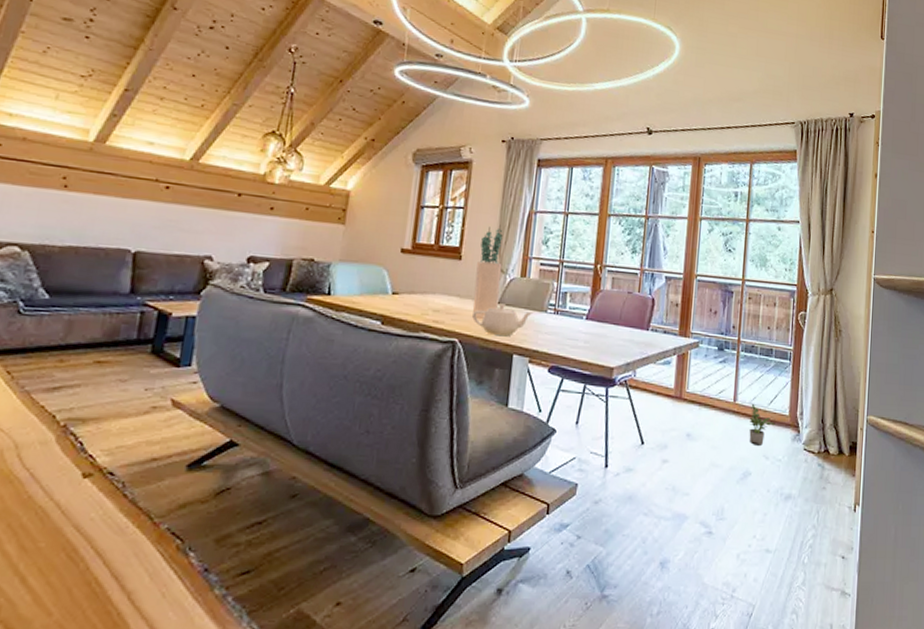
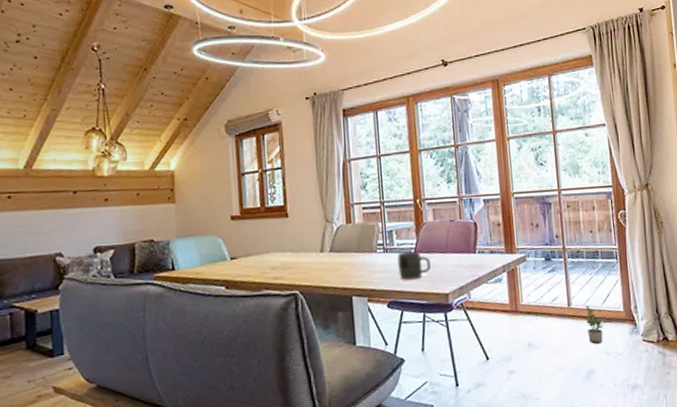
vase: present [472,225,503,320] -> none [303,178,330,270]
teapot: present [472,303,534,337] -> none [308,251,365,283]
mug: none [566,317,601,347] -> present [397,251,431,280]

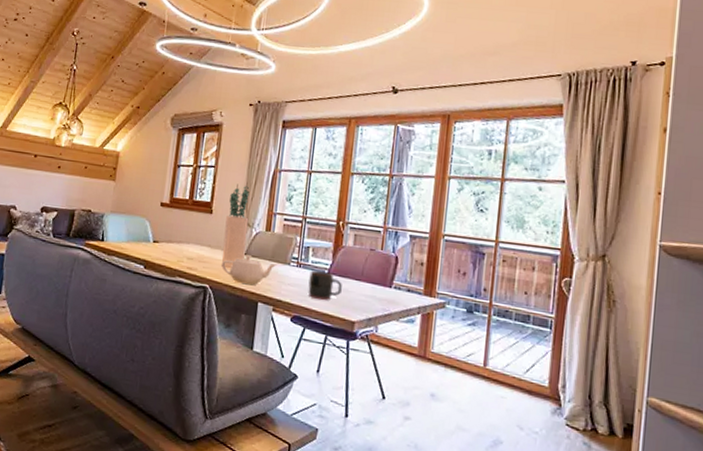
vase: none [303,178,330,270] -> present [221,182,250,269]
teapot: none [308,251,365,283] -> present [222,255,278,286]
potted plant: present [585,306,612,345] -> none [500,371,532,416]

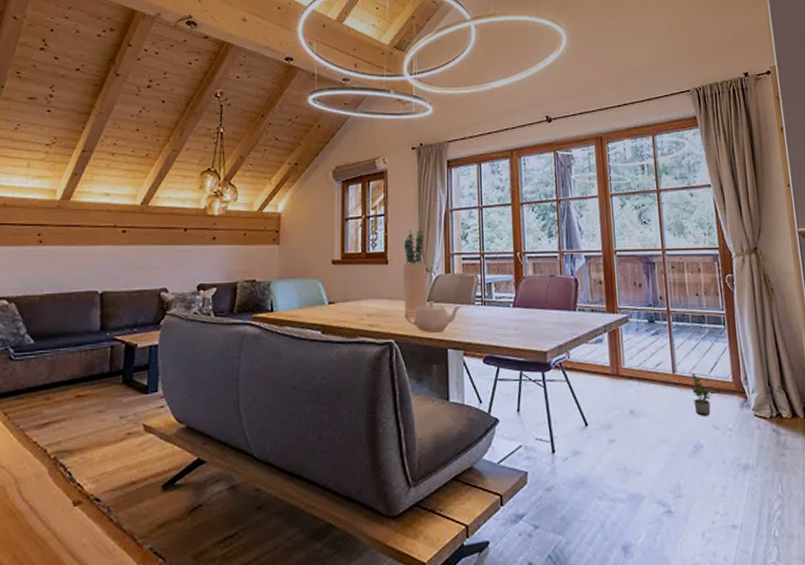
mug: present [308,270,342,300] -> none [495,306,529,335]
potted plant: none [500,371,532,416] -> present [691,374,720,417]

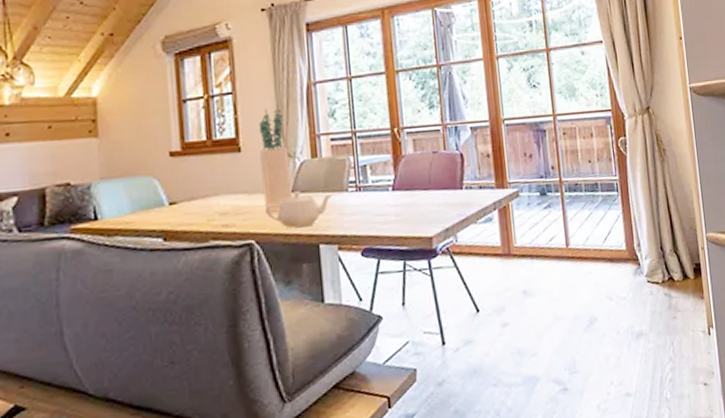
potted plant: present [691,374,720,417] -> none [585,245,614,289]

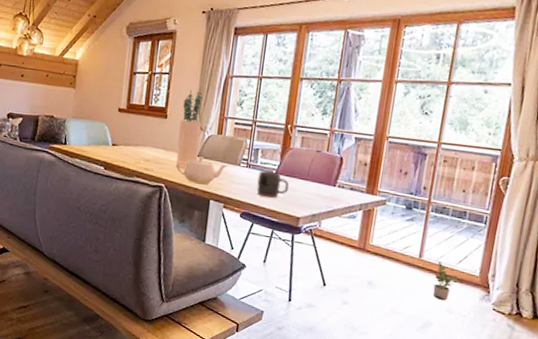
mug: none [372,189,411,223] -> present [256,171,289,198]
potted plant: none [585,245,614,289] -> present [432,262,463,301]

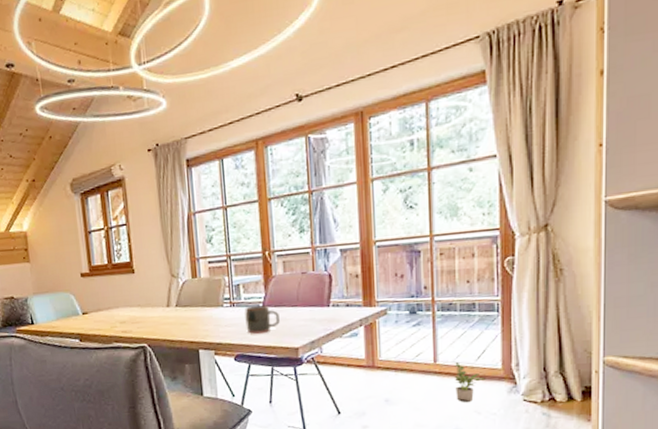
vase: present [176,88,202,170] -> none [148,233,176,324]
teapot: present [176,156,228,185] -> none [155,306,211,336]

